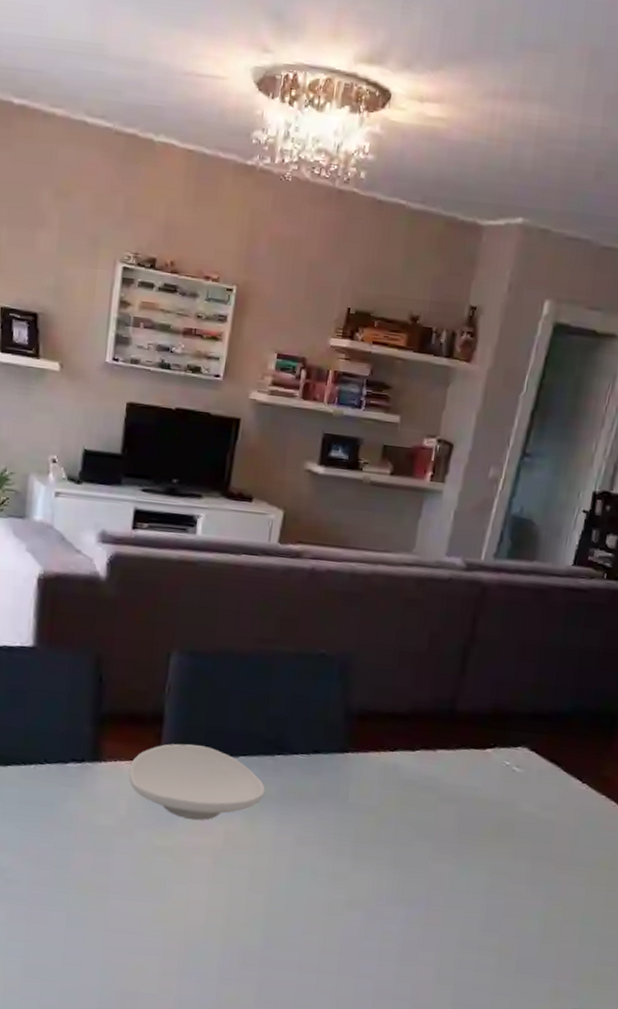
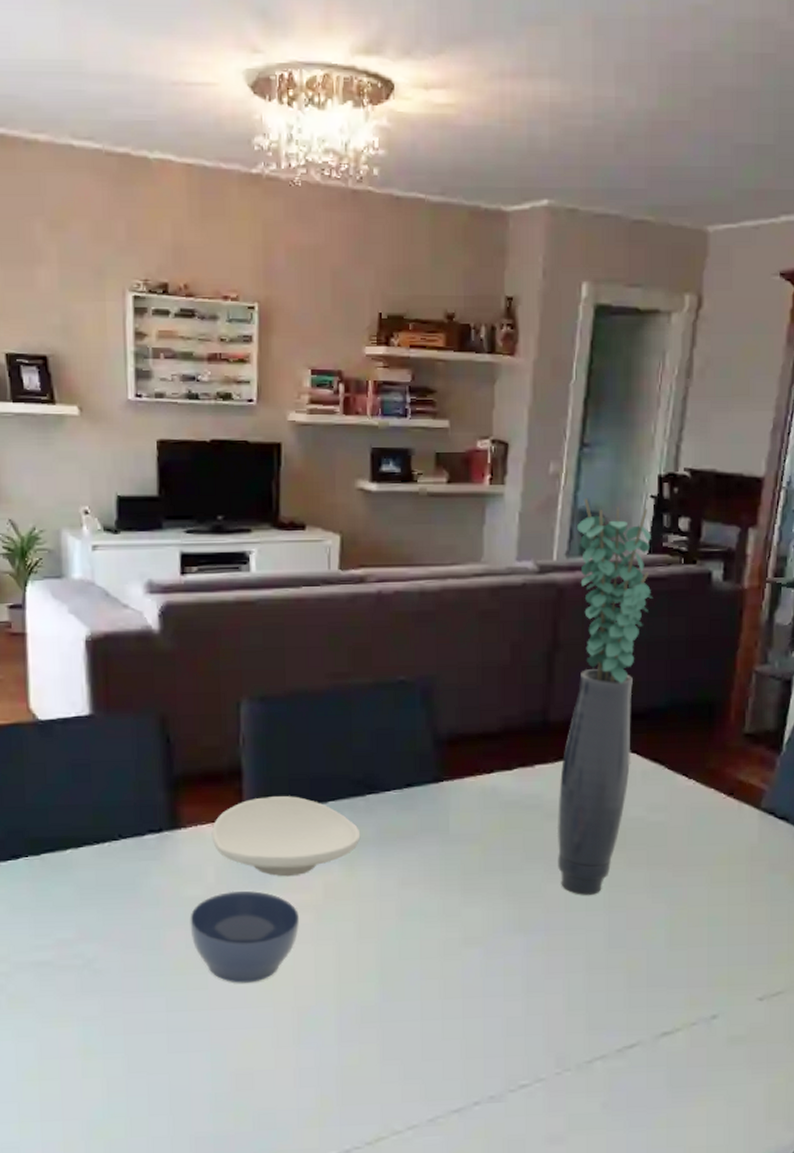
bowl: none [97,825,199,912] -> present [190,891,300,983]
vase: none [446,504,578,879] -> present [556,497,653,895]

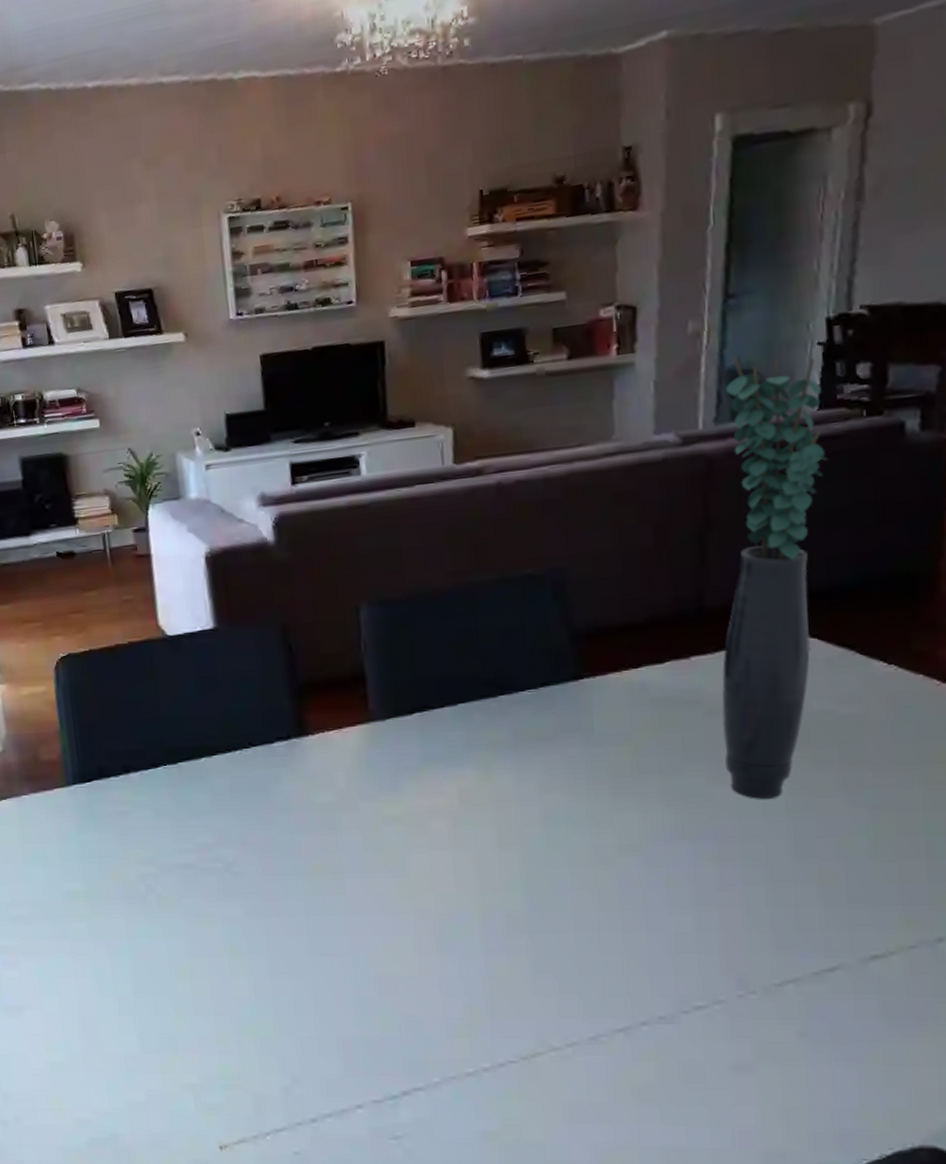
bowl: present [190,891,300,983] -> none [323,796,435,889]
decorative bowl: present [211,796,361,877] -> none [339,699,495,782]

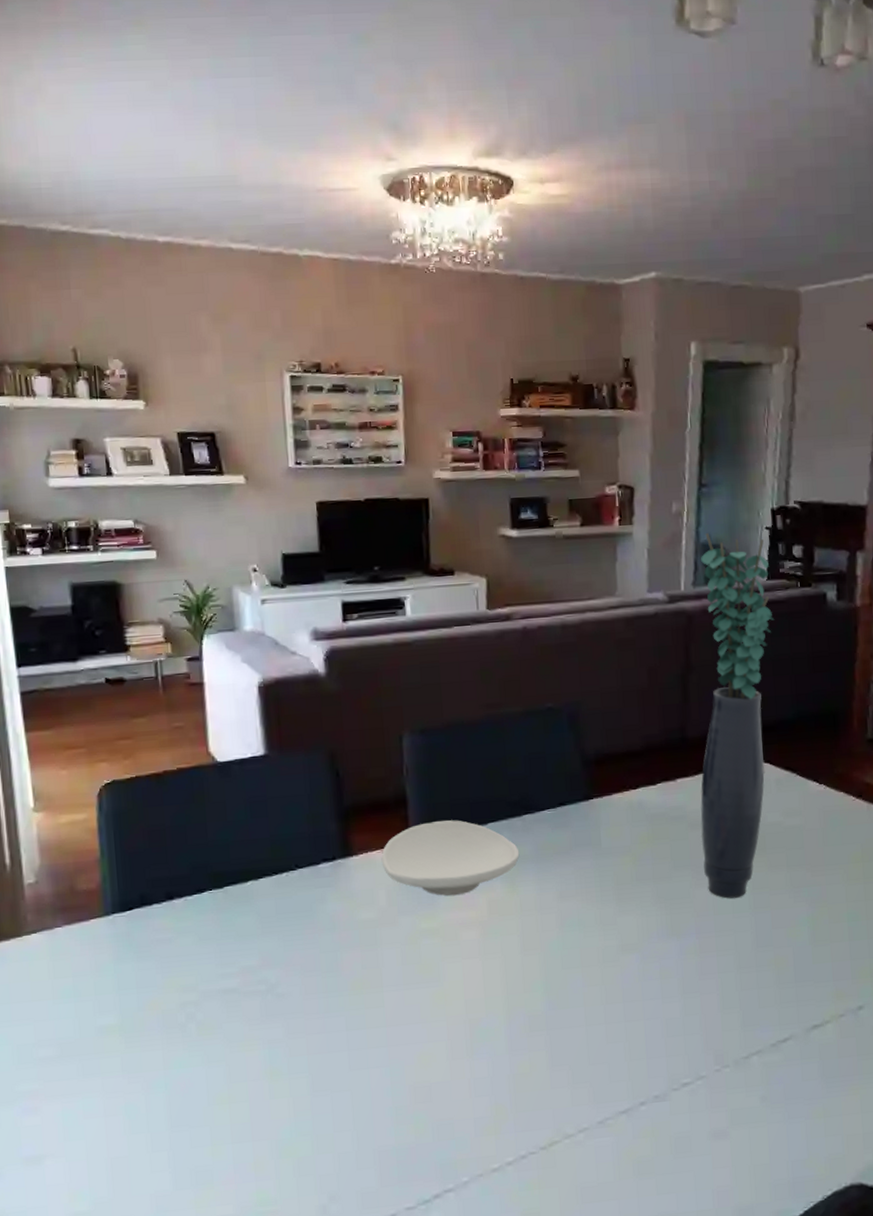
decorative bowl: none [339,699,495,782] -> present [381,820,520,896]

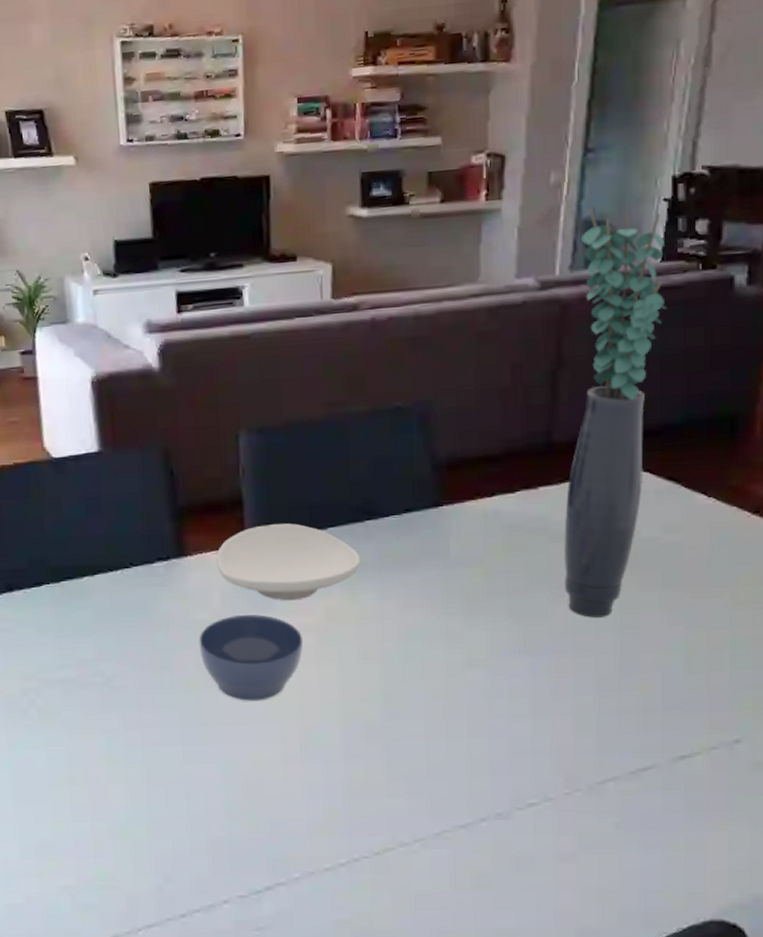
bowl: none [364,911,467,1000] -> present [199,614,304,701]

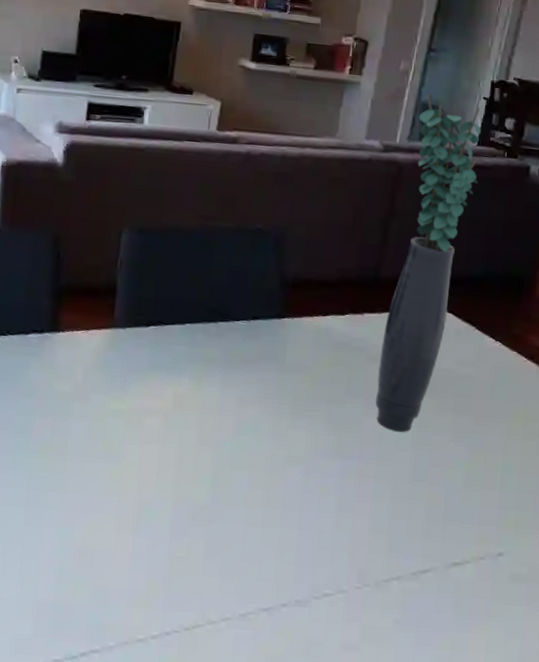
bowl: present [199,614,304,701] -> none [56,390,150,473]
decorative bowl: present [216,523,361,601] -> none [84,313,210,384]

